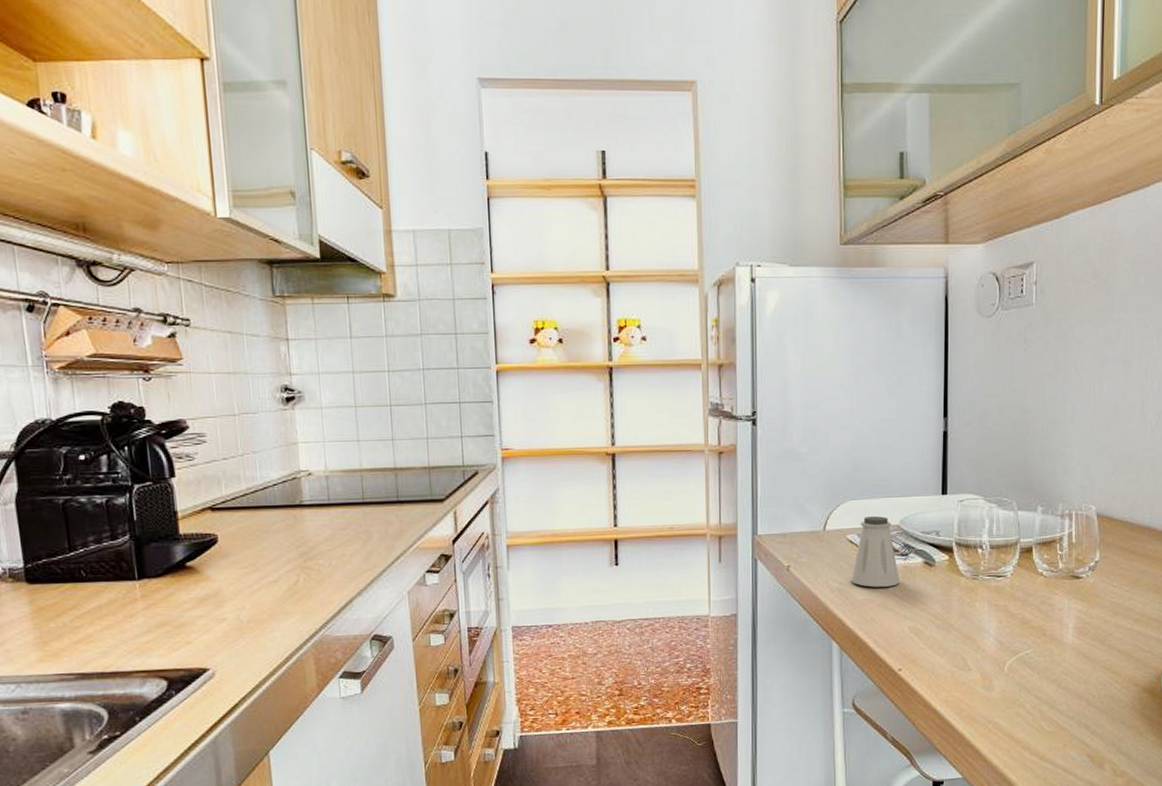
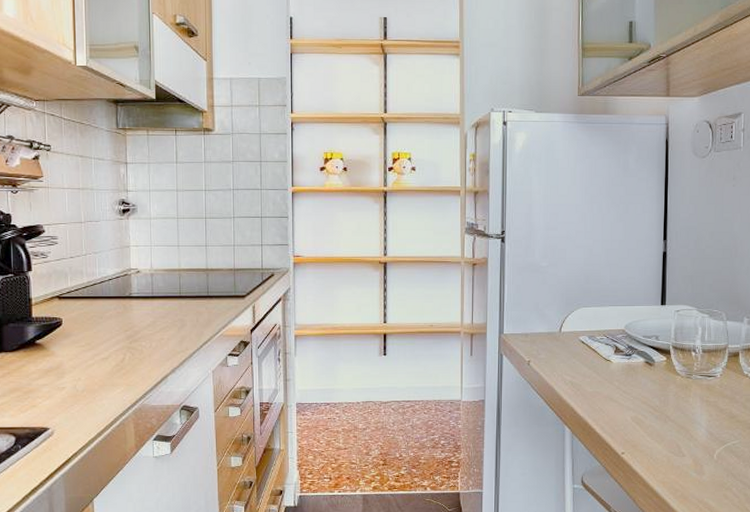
saltshaker: present [850,516,901,587] -> none [582,322,625,382]

